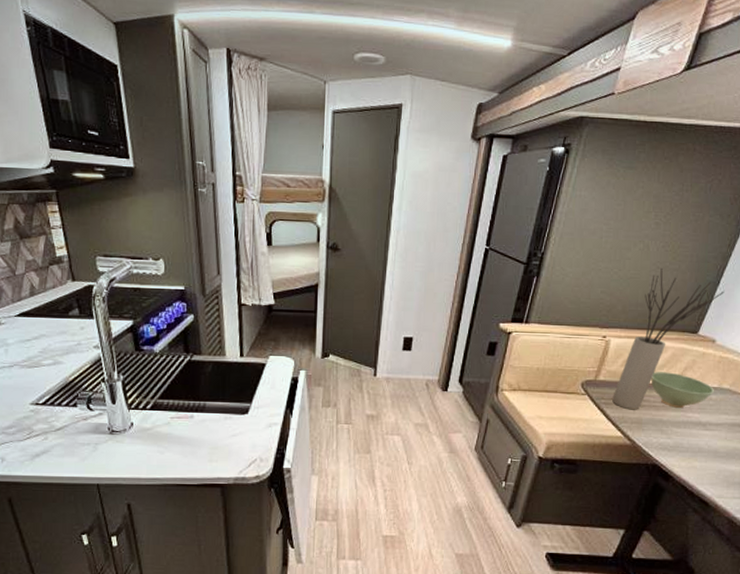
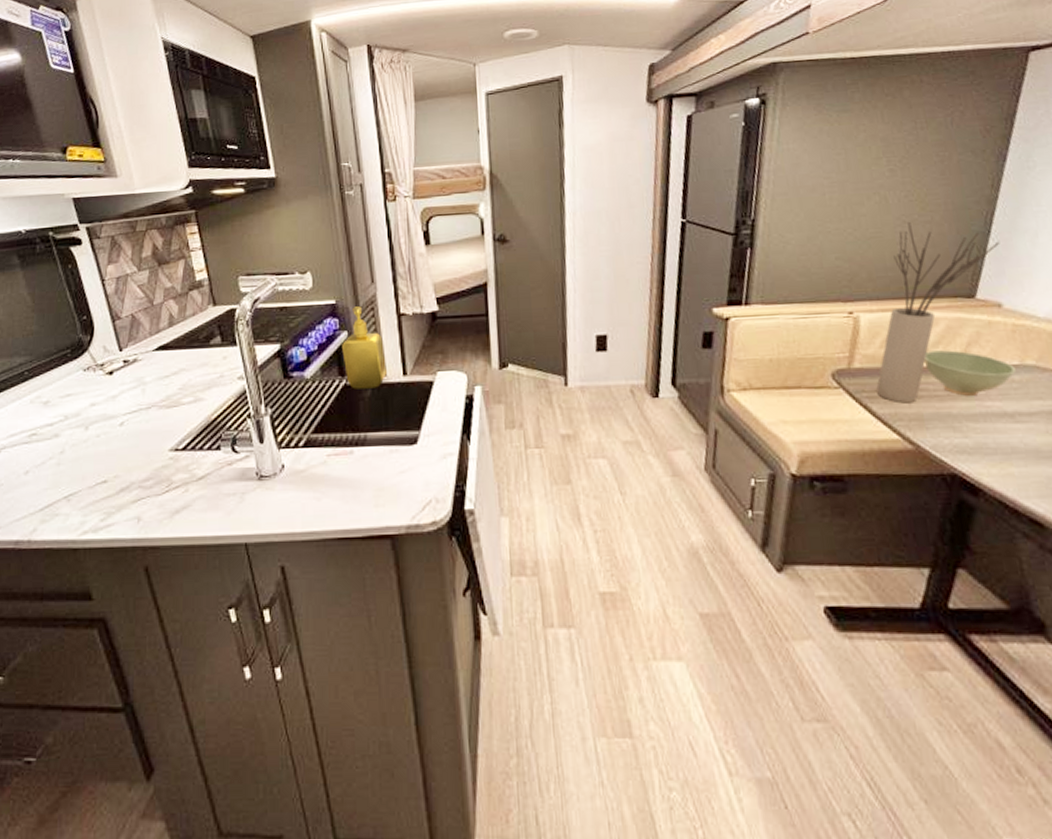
soap dispenser: none [188,294,226,366] -> present [342,306,387,389]

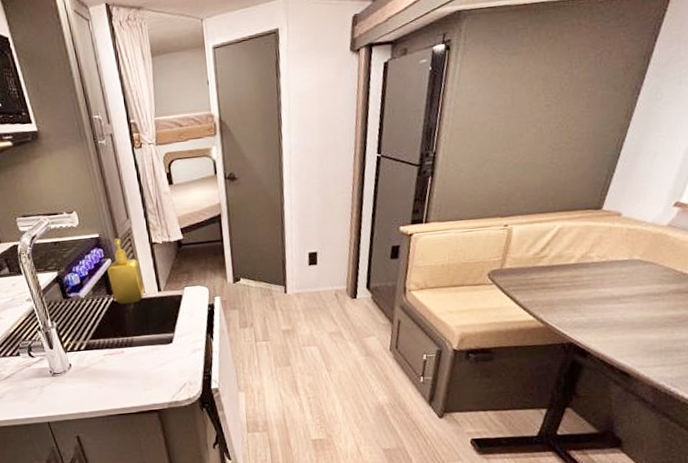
vase: present [876,223,1000,404] -> none [520,150,626,294]
bowl: present [923,350,1017,396] -> none [557,251,626,286]

